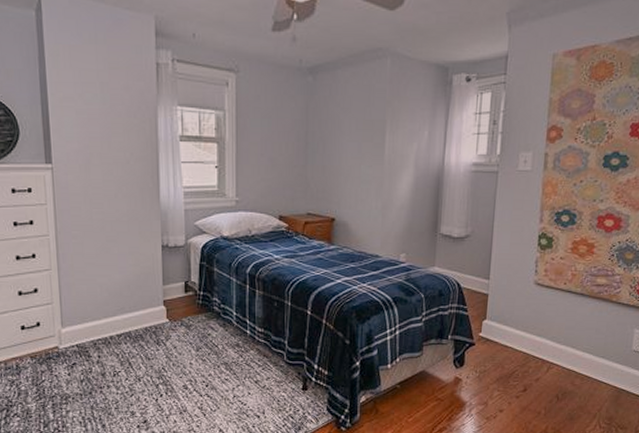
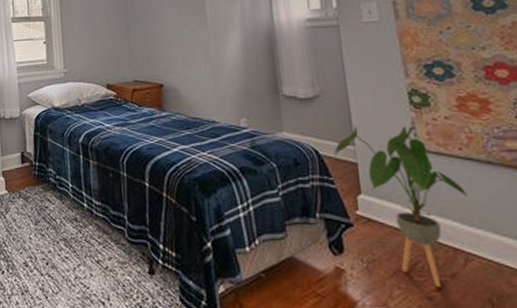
house plant: none [472,262,562,389] -> present [334,125,469,288]

